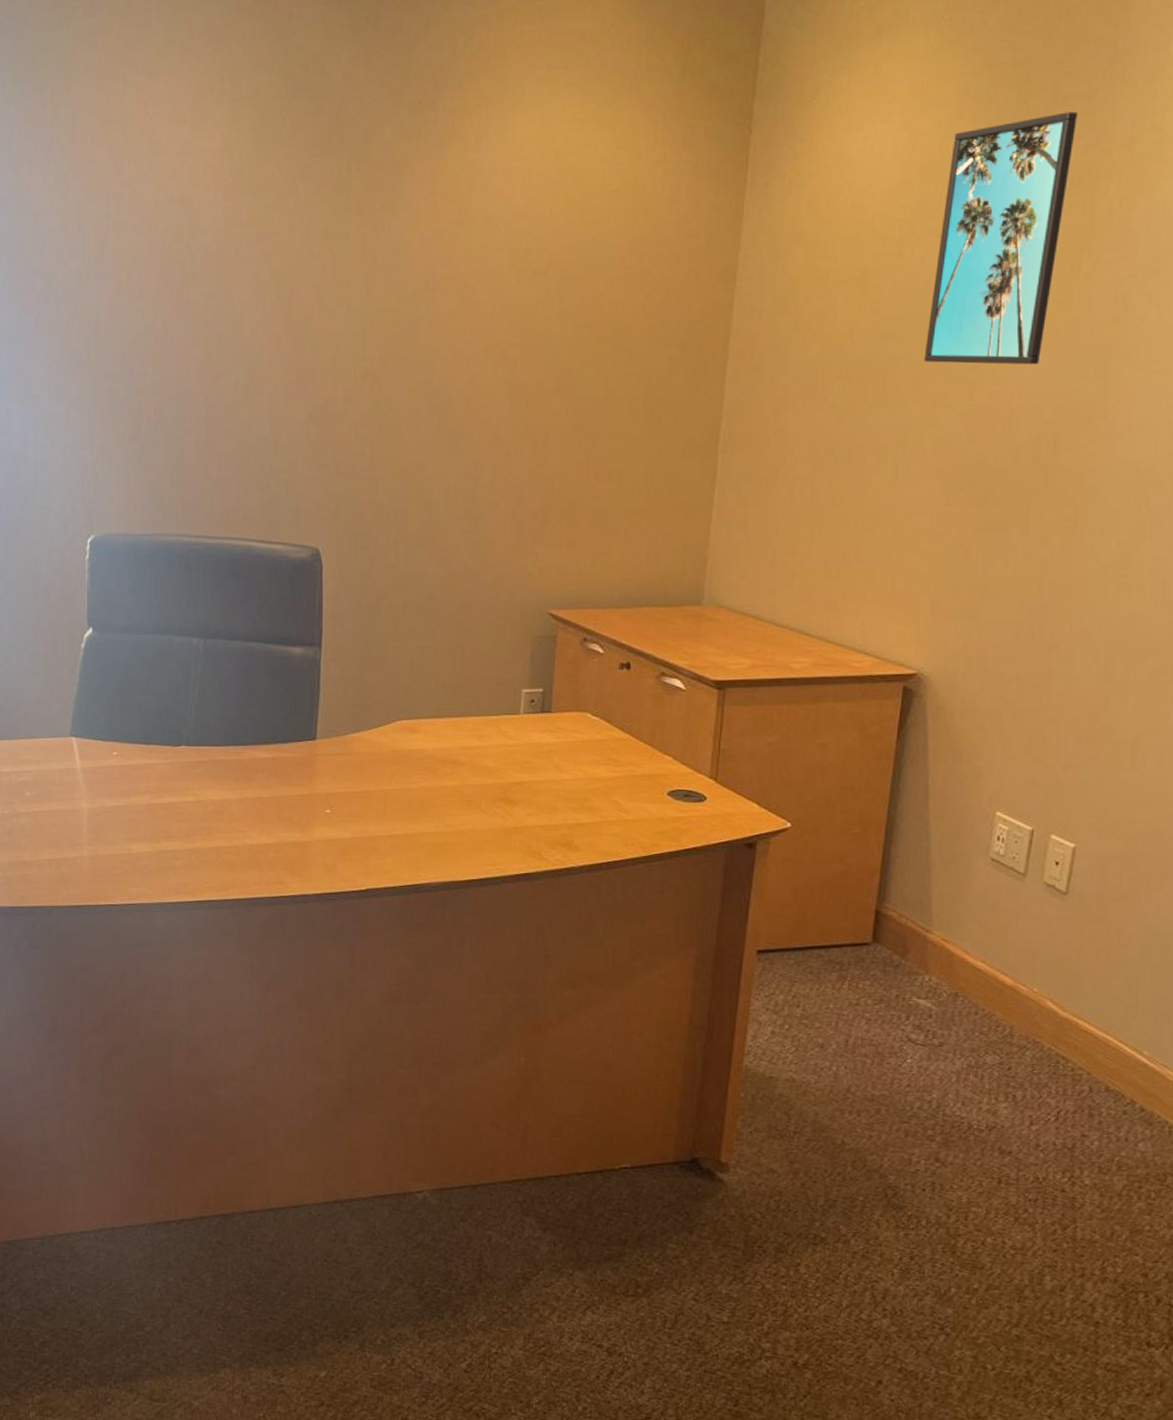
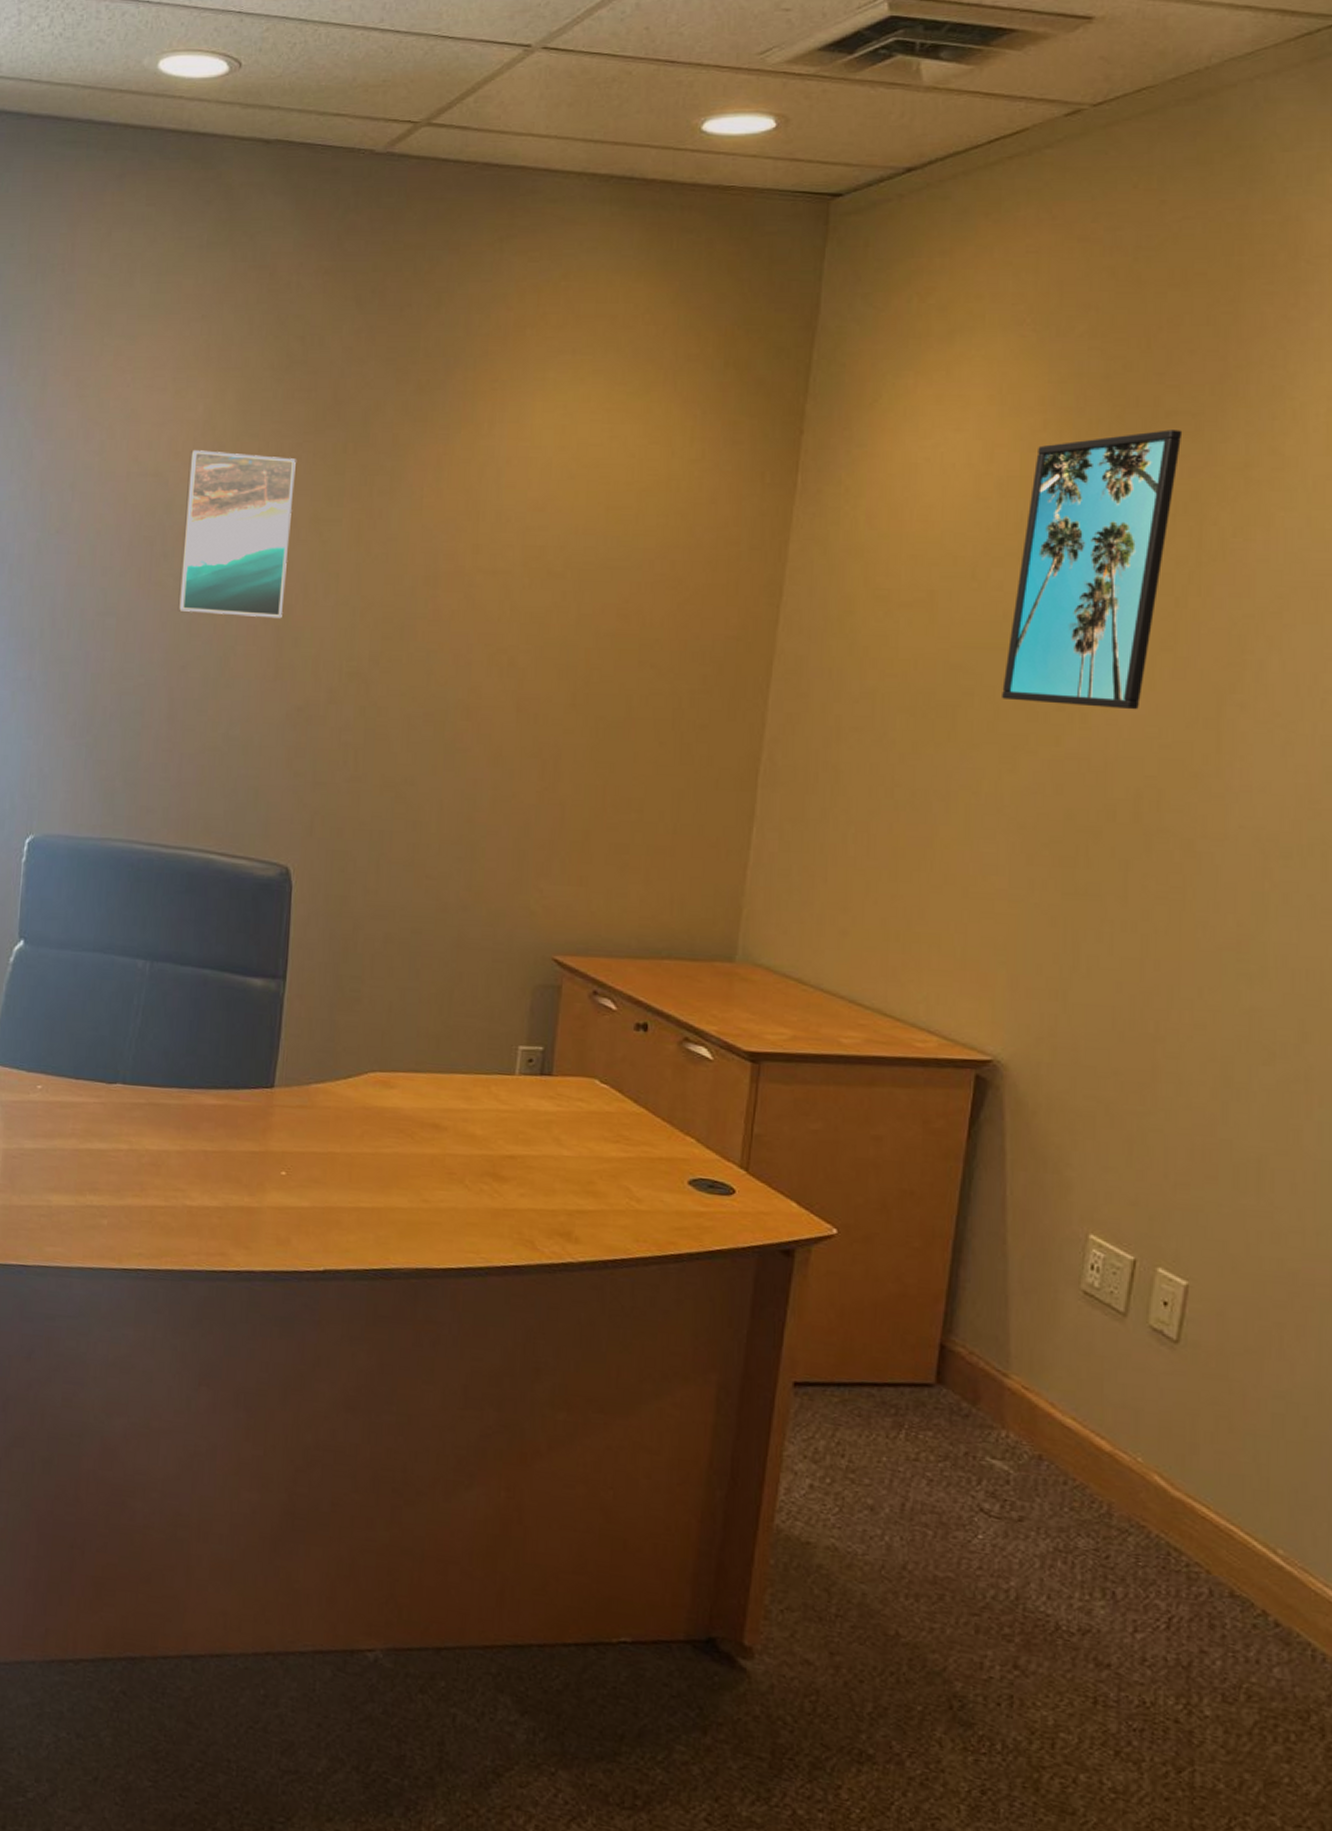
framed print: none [208,176,306,328] -> present [178,450,296,619]

